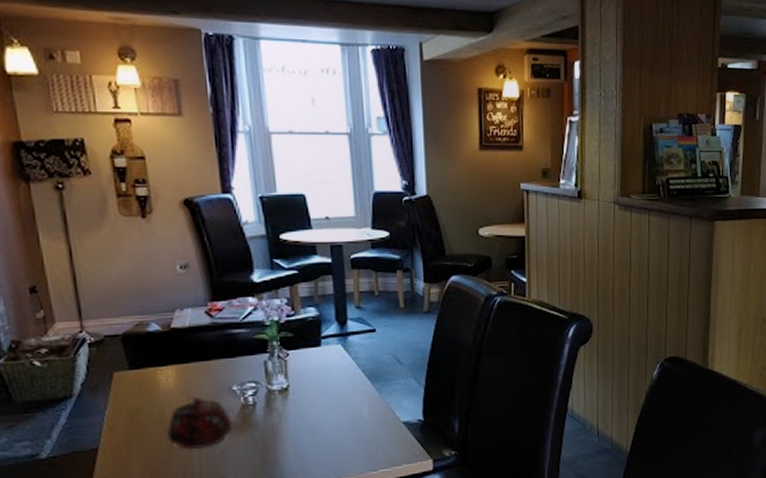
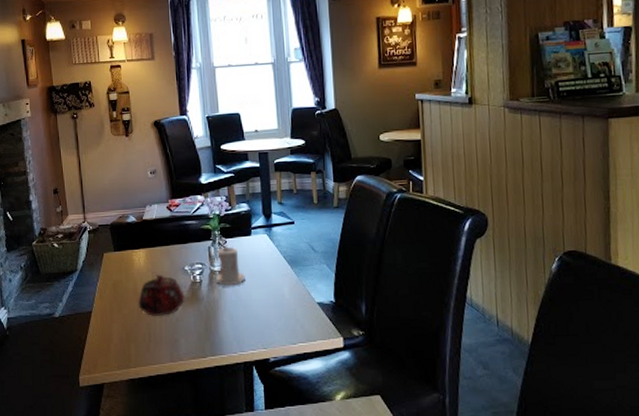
candle: none [274,358,313,408] -> present [215,245,245,286]

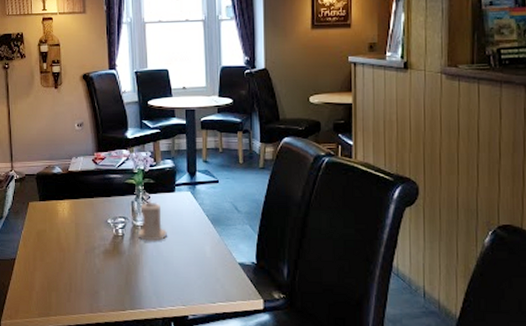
teapot: present [137,274,185,316] -> none [60,225,106,267]

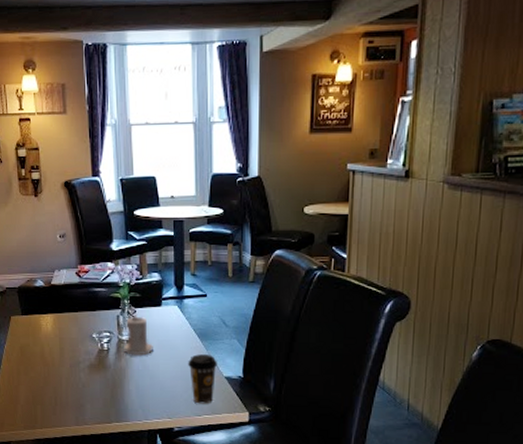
coffee cup: none [202,240,230,291] -> present [188,354,217,404]

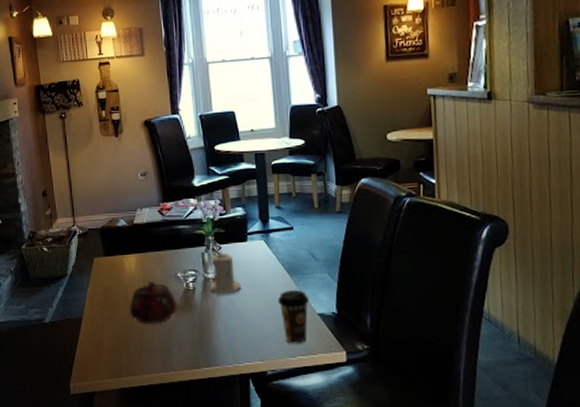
teapot: none [44,340,92,381] -> present [128,280,178,324]

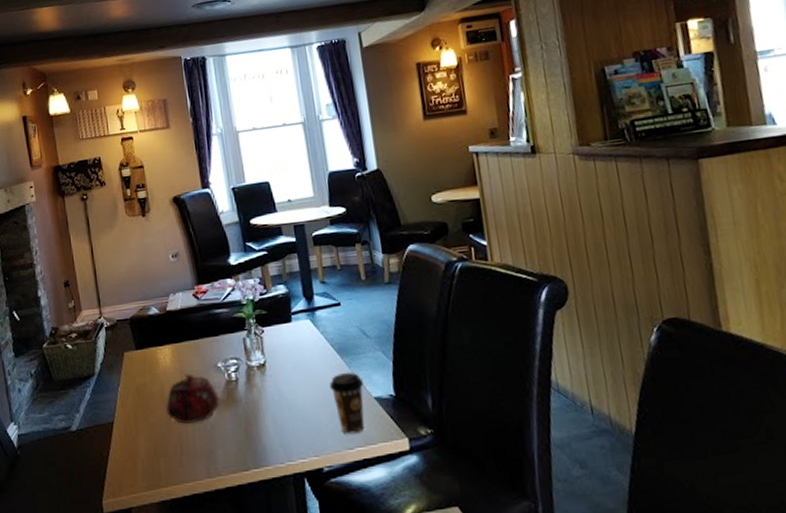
candle: present [209,251,241,294] -> none [253,335,288,384]

